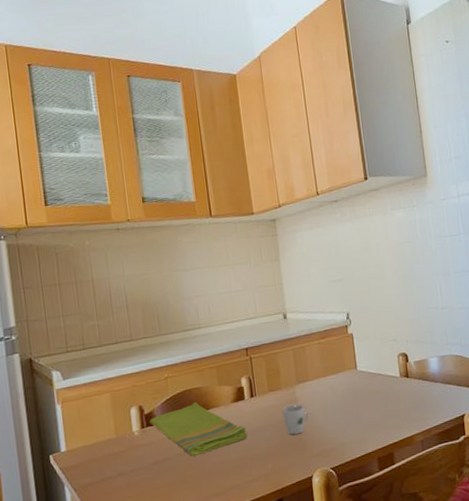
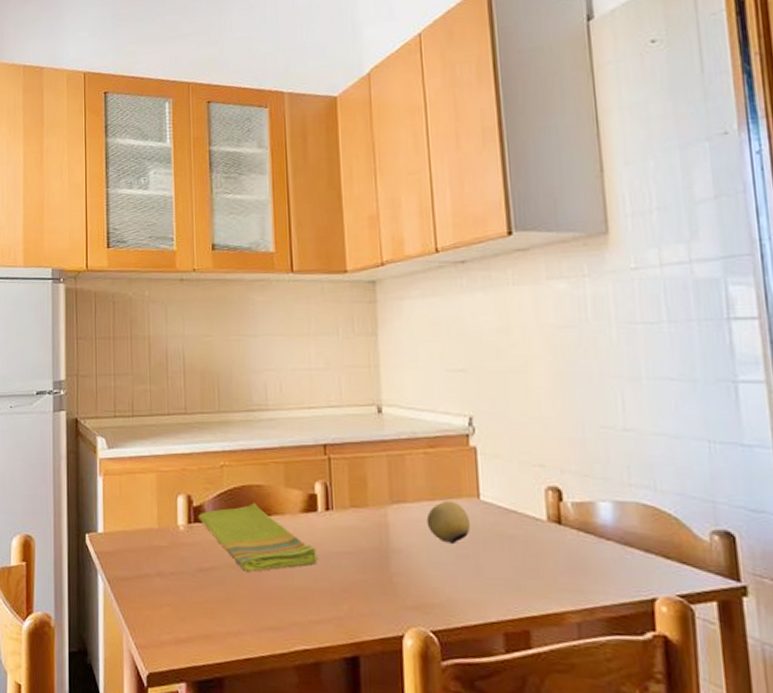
cup: present [282,404,310,435] -> none [367,530,405,573]
fruit: none [322,374,353,405] -> present [426,500,471,543]

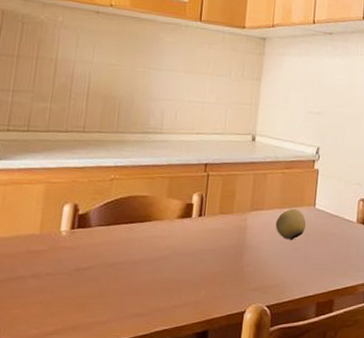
dish towel: present [198,502,318,572] -> none [82,210,186,269]

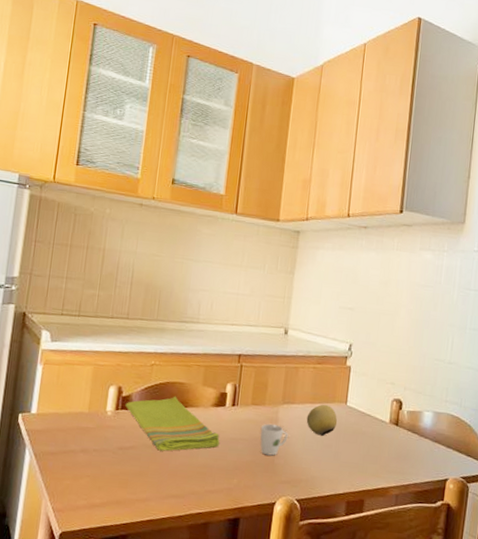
dish towel: none [82,210,186,269] -> present [125,396,220,451]
cup: none [228,231,257,264] -> present [260,423,288,456]

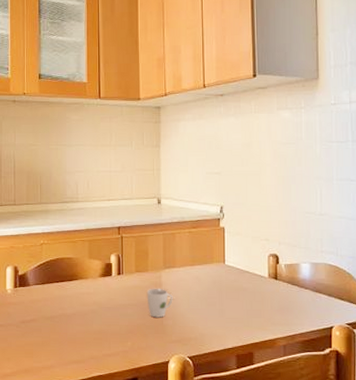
dish towel: present [125,396,220,451] -> none [22,270,111,321]
fruit: present [306,404,338,436] -> none [188,265,218,295]

